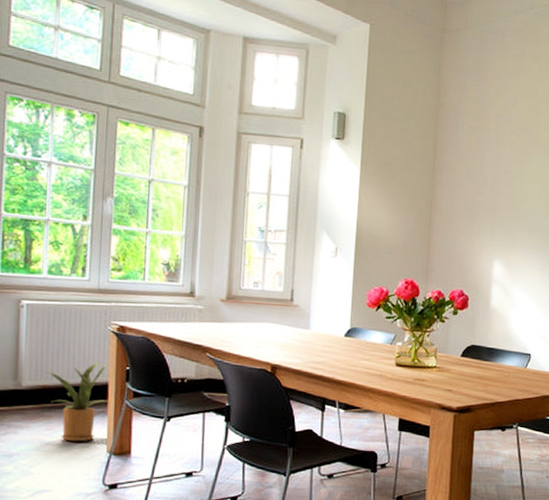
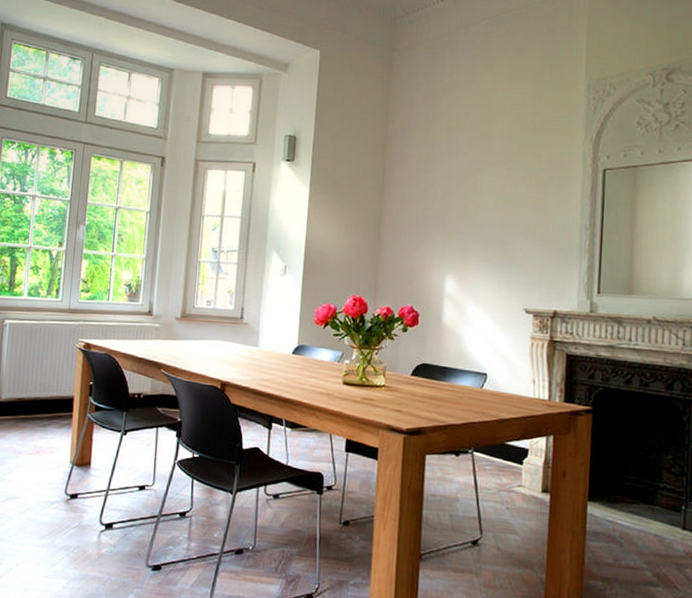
house plant: present [45,363,111,442] -> none [21,378,75,452]

